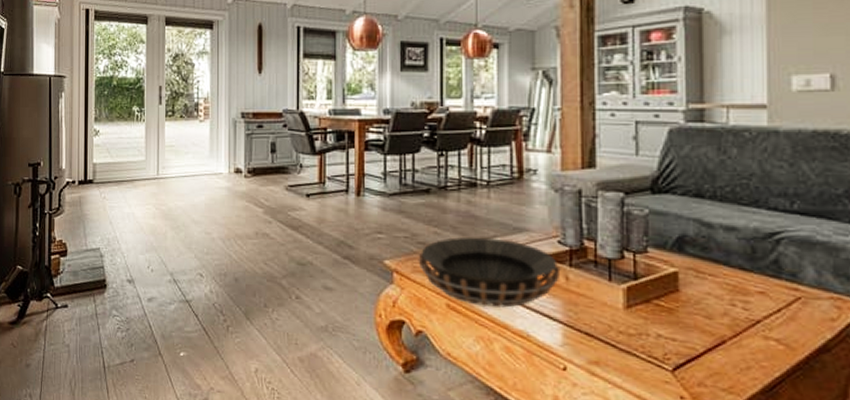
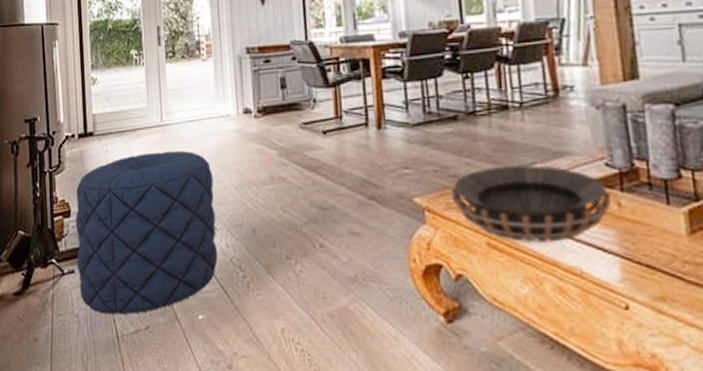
pouf: none [70,202,202,348] -> present [75,150,218,315]

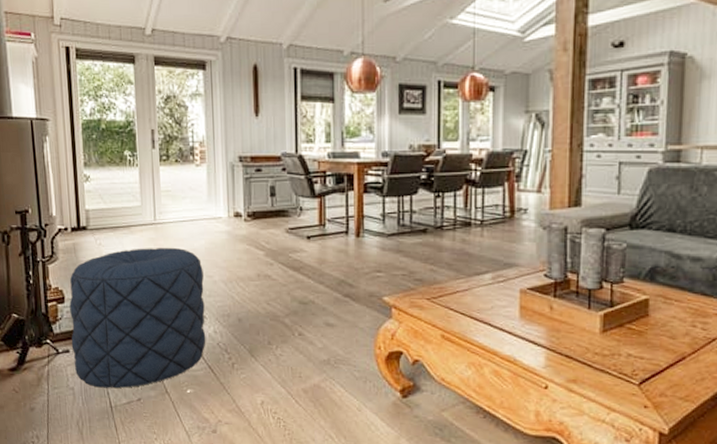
decorative bowl: present [450,165,612,243] -> none [415,273,546,336]

